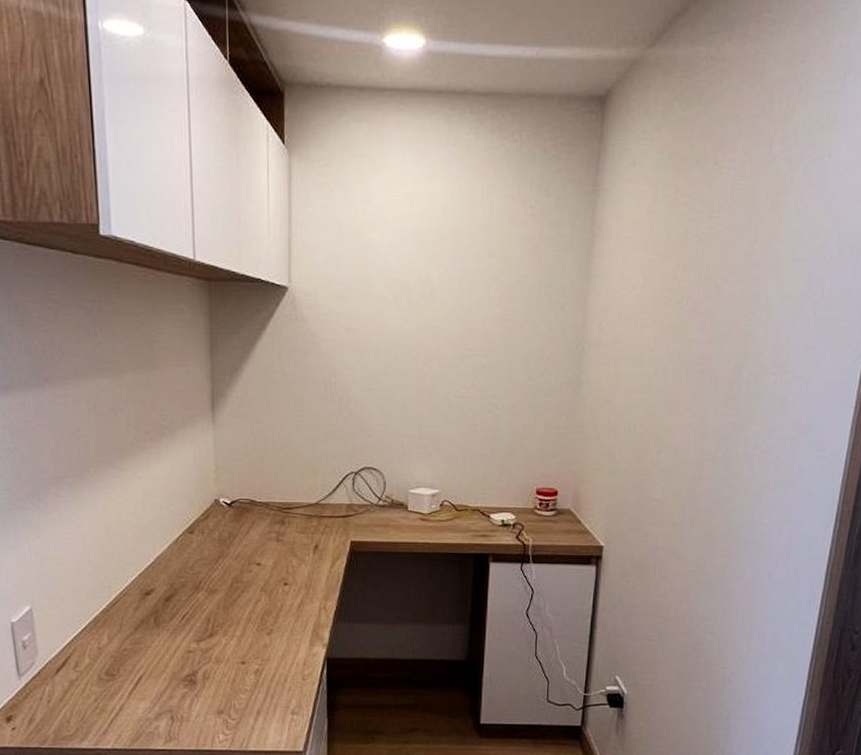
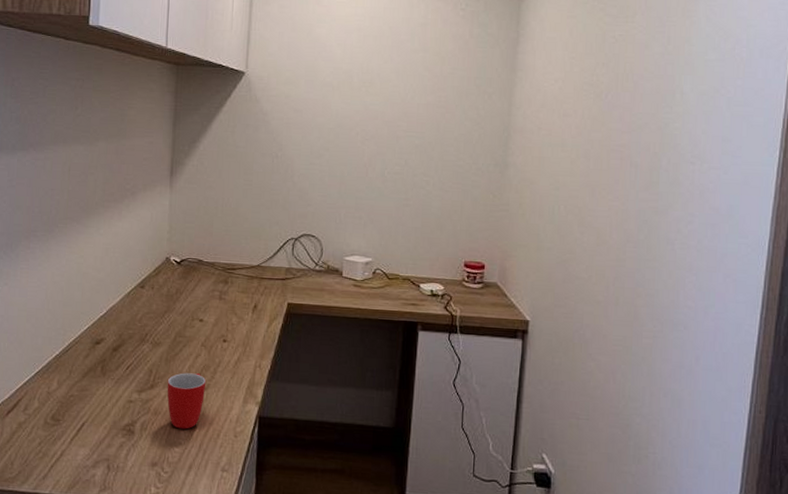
mug: none [227,618,269,676] -> present [167,372,207,429]

